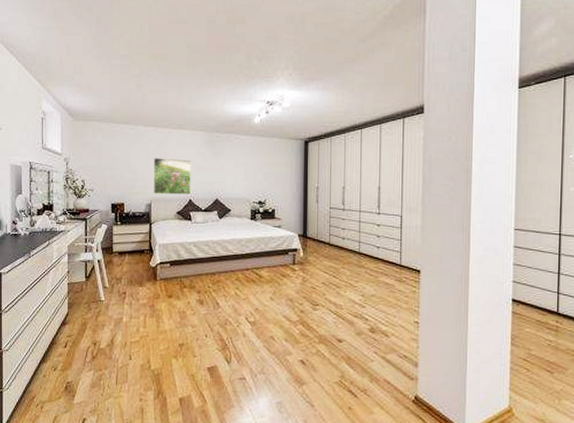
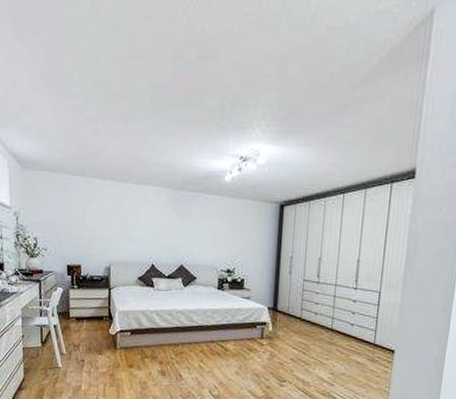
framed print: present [153,158,191,195] -> none [112,216,154,259]

